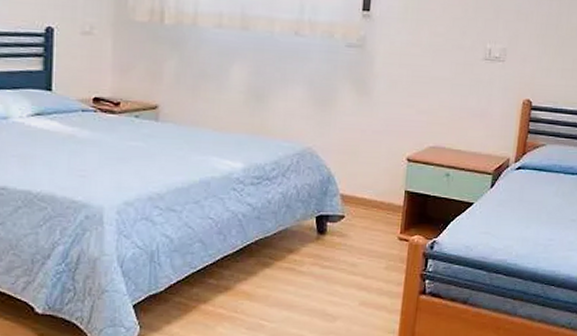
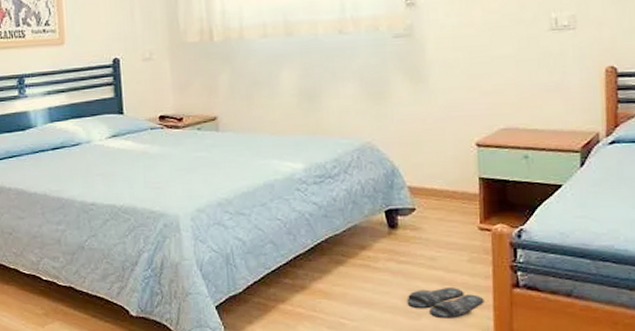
slippers: none [325,293,394,322] -> present [407,288,484,319]

